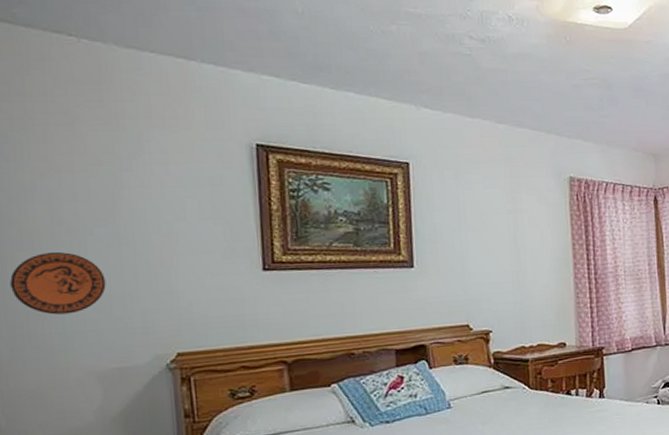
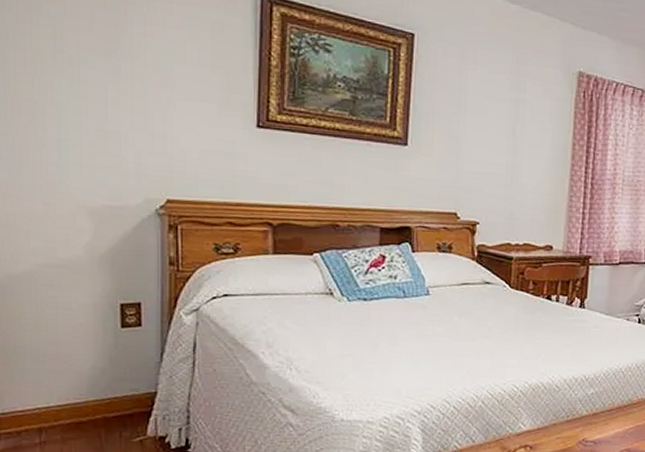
decorative plate: present [10,251,106,315] -> none [12,78,103,145]

